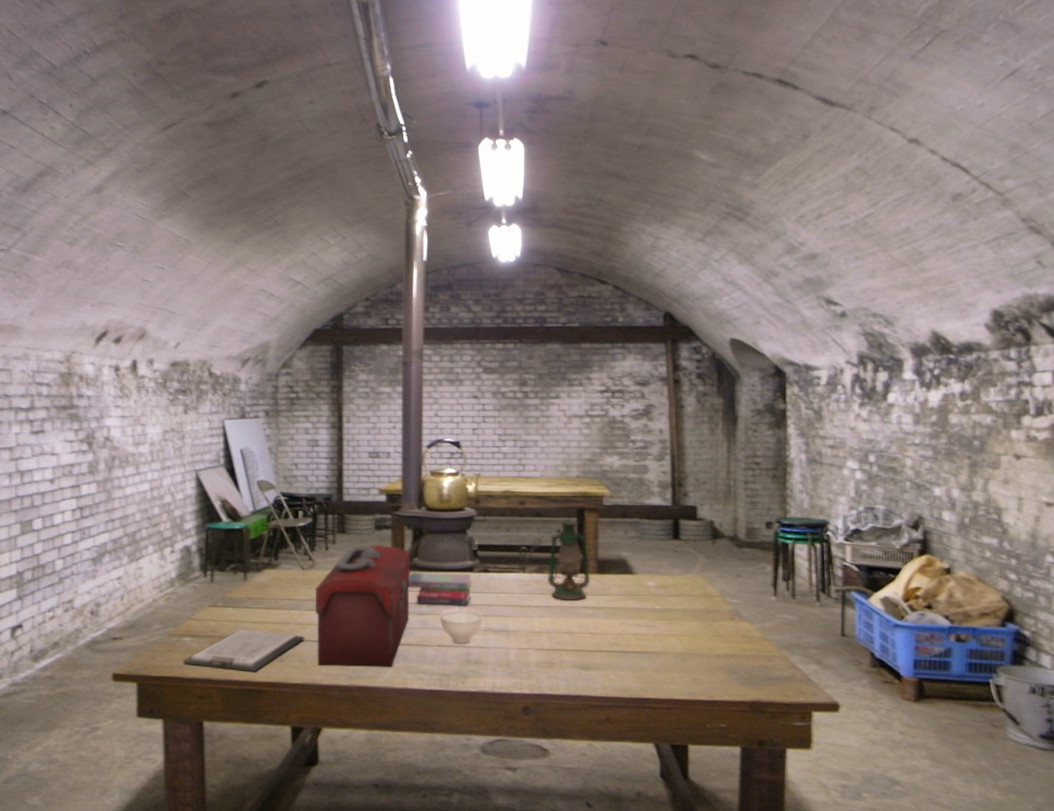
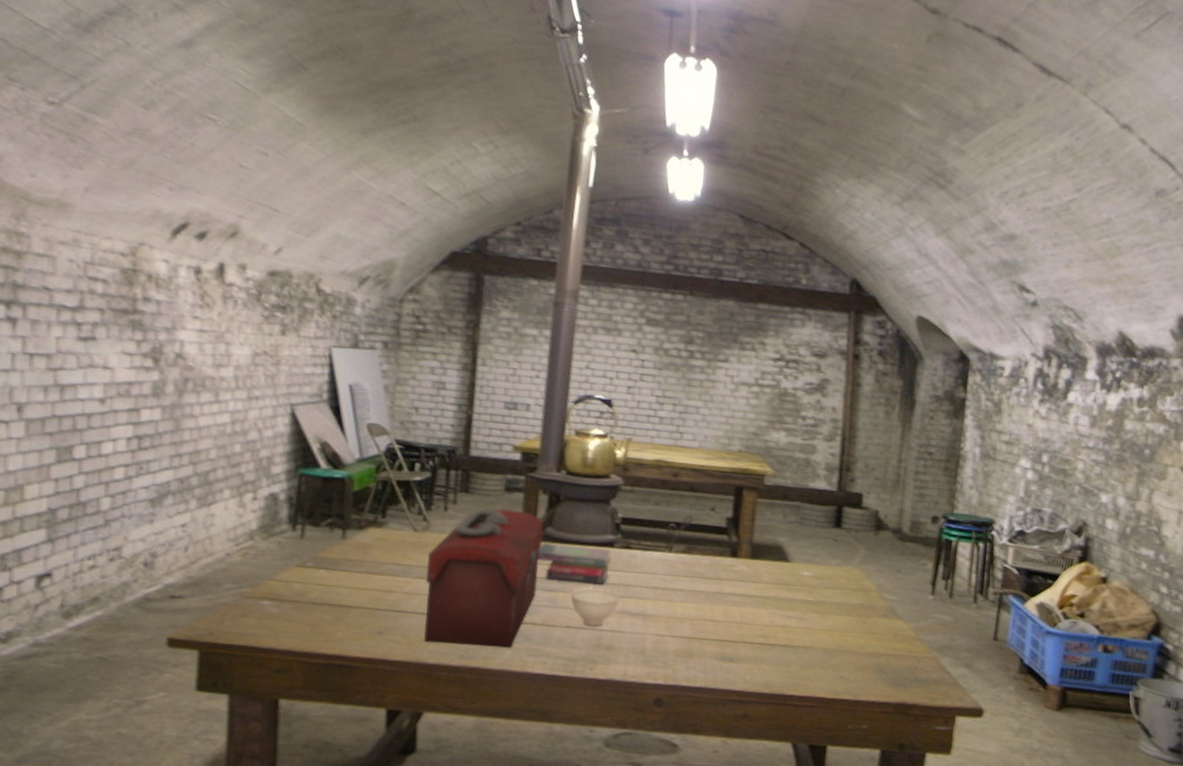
clipboard: present [183,630,305,673] -> none [259,595,411,646]
lantern: present [547,514,591,602] -> none [694,491,744,588]

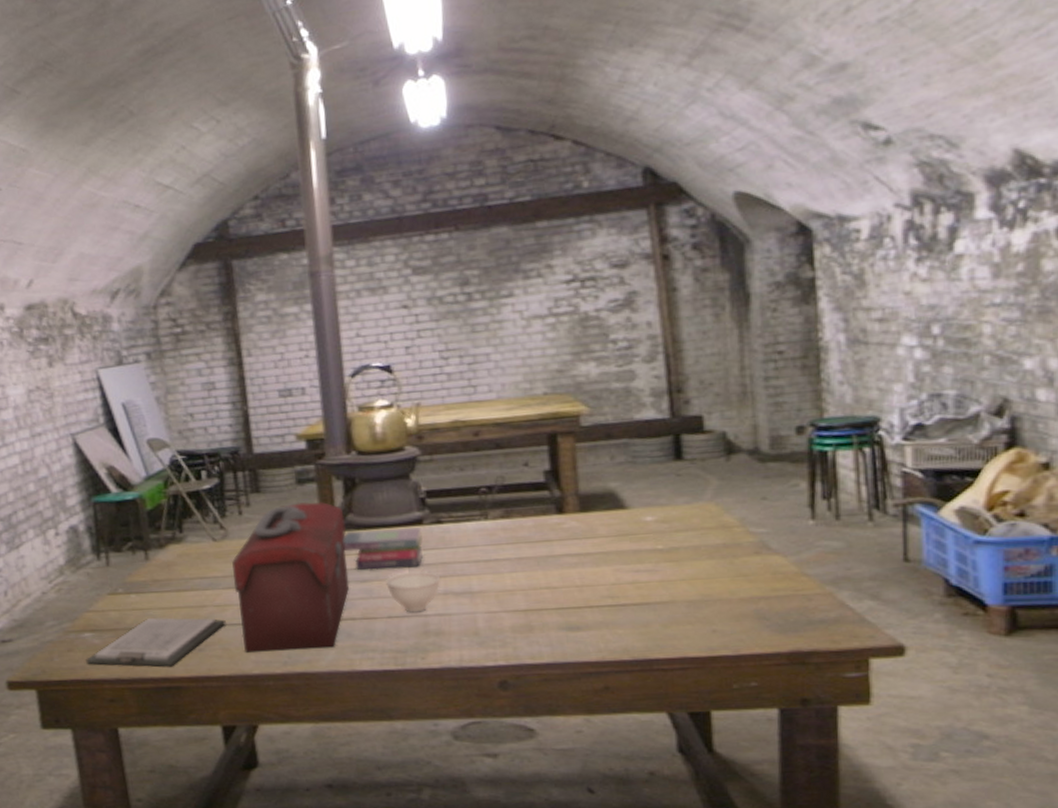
clipboard: none [259,595,411,646] -> present [86,617,226,667]

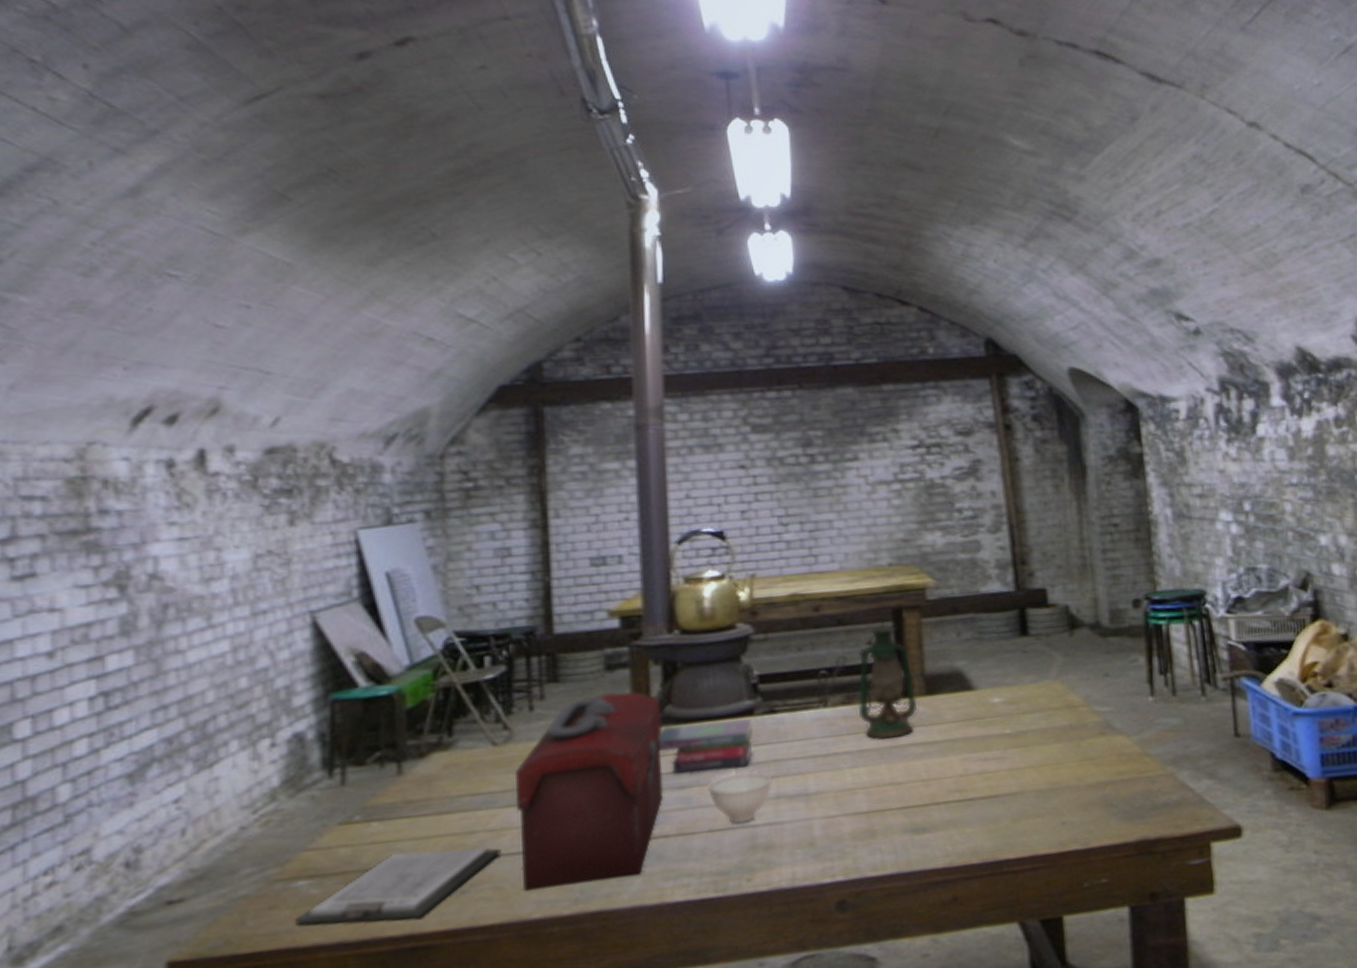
lantern: none [515,442,572,550] -> present [857,617,918,741]

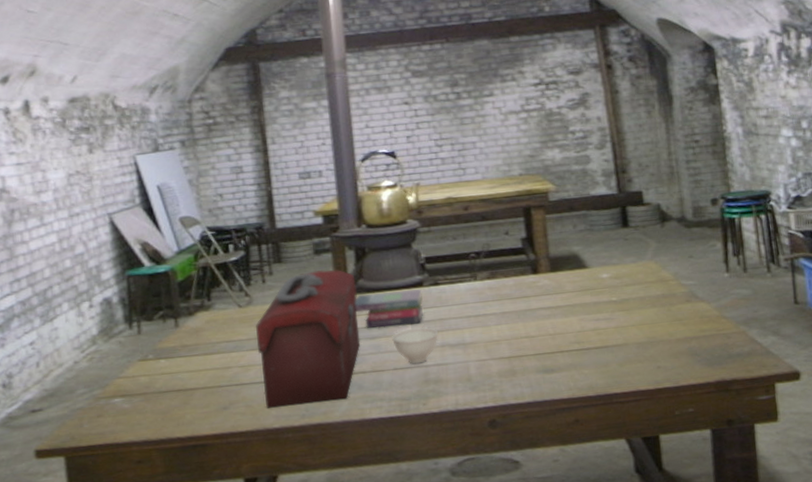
clipboard: present [295,848,501,927] -> none [115,378,249,429]
lantern: present [857,617,918,741] -> none [499,214,545,305]

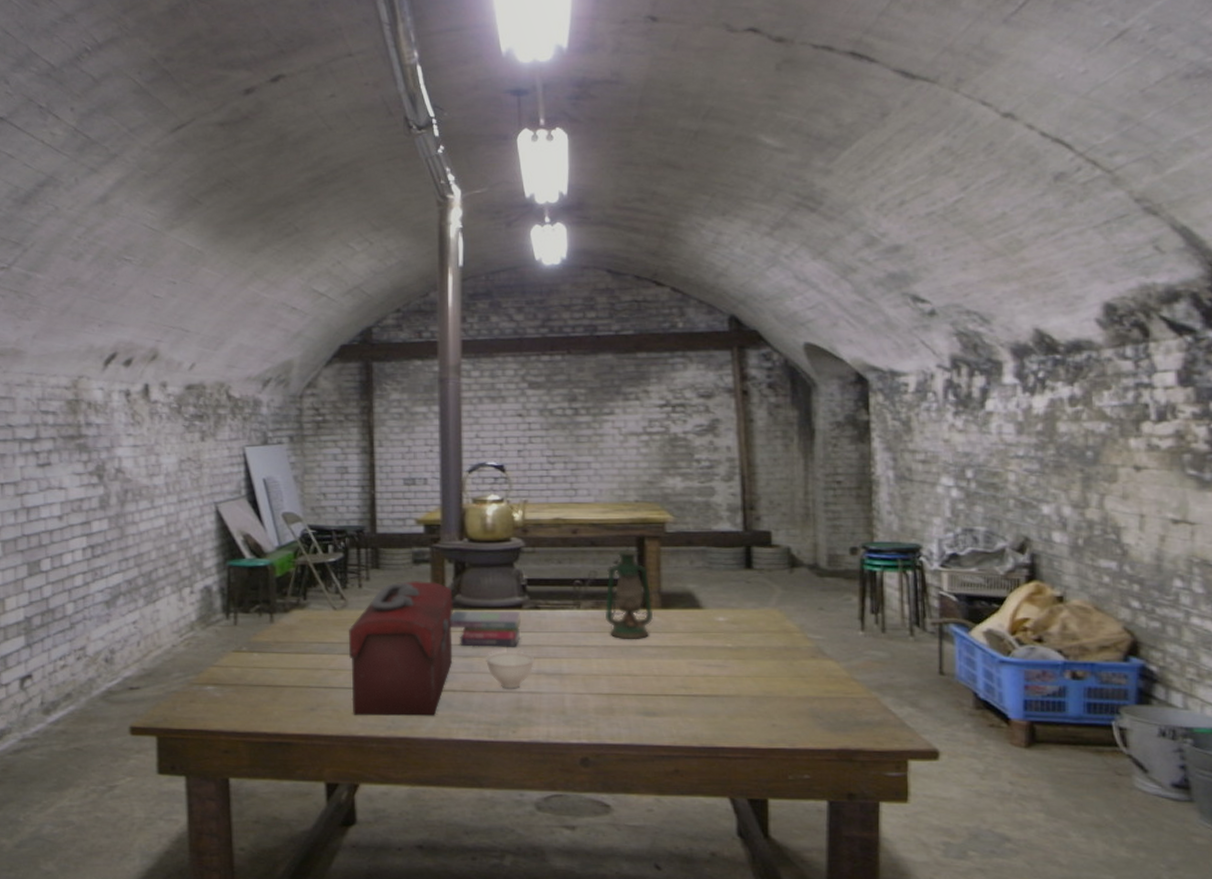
lantern: none [499,214,545,305] -> present [604,543,654,640]

